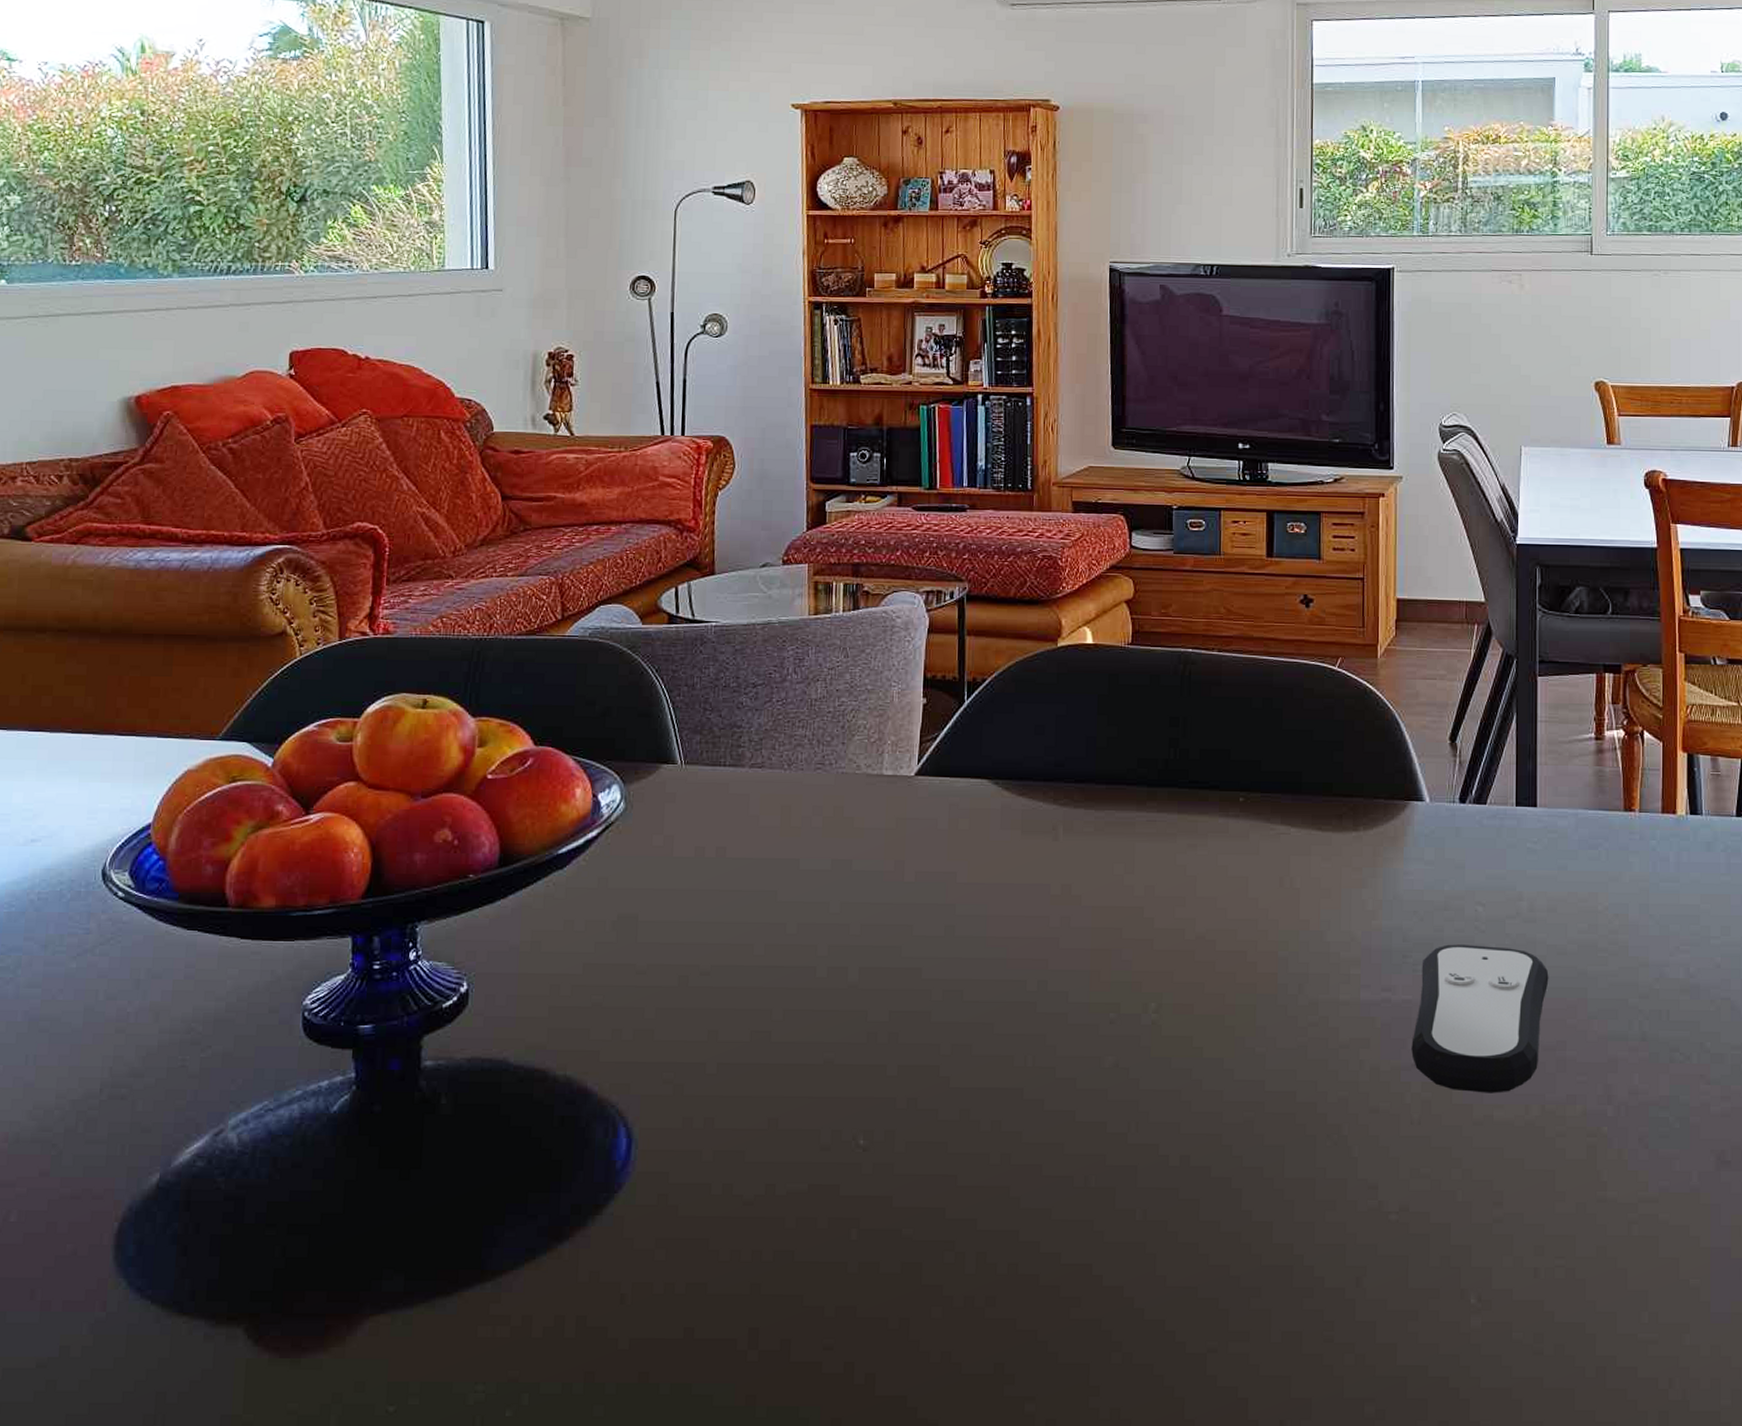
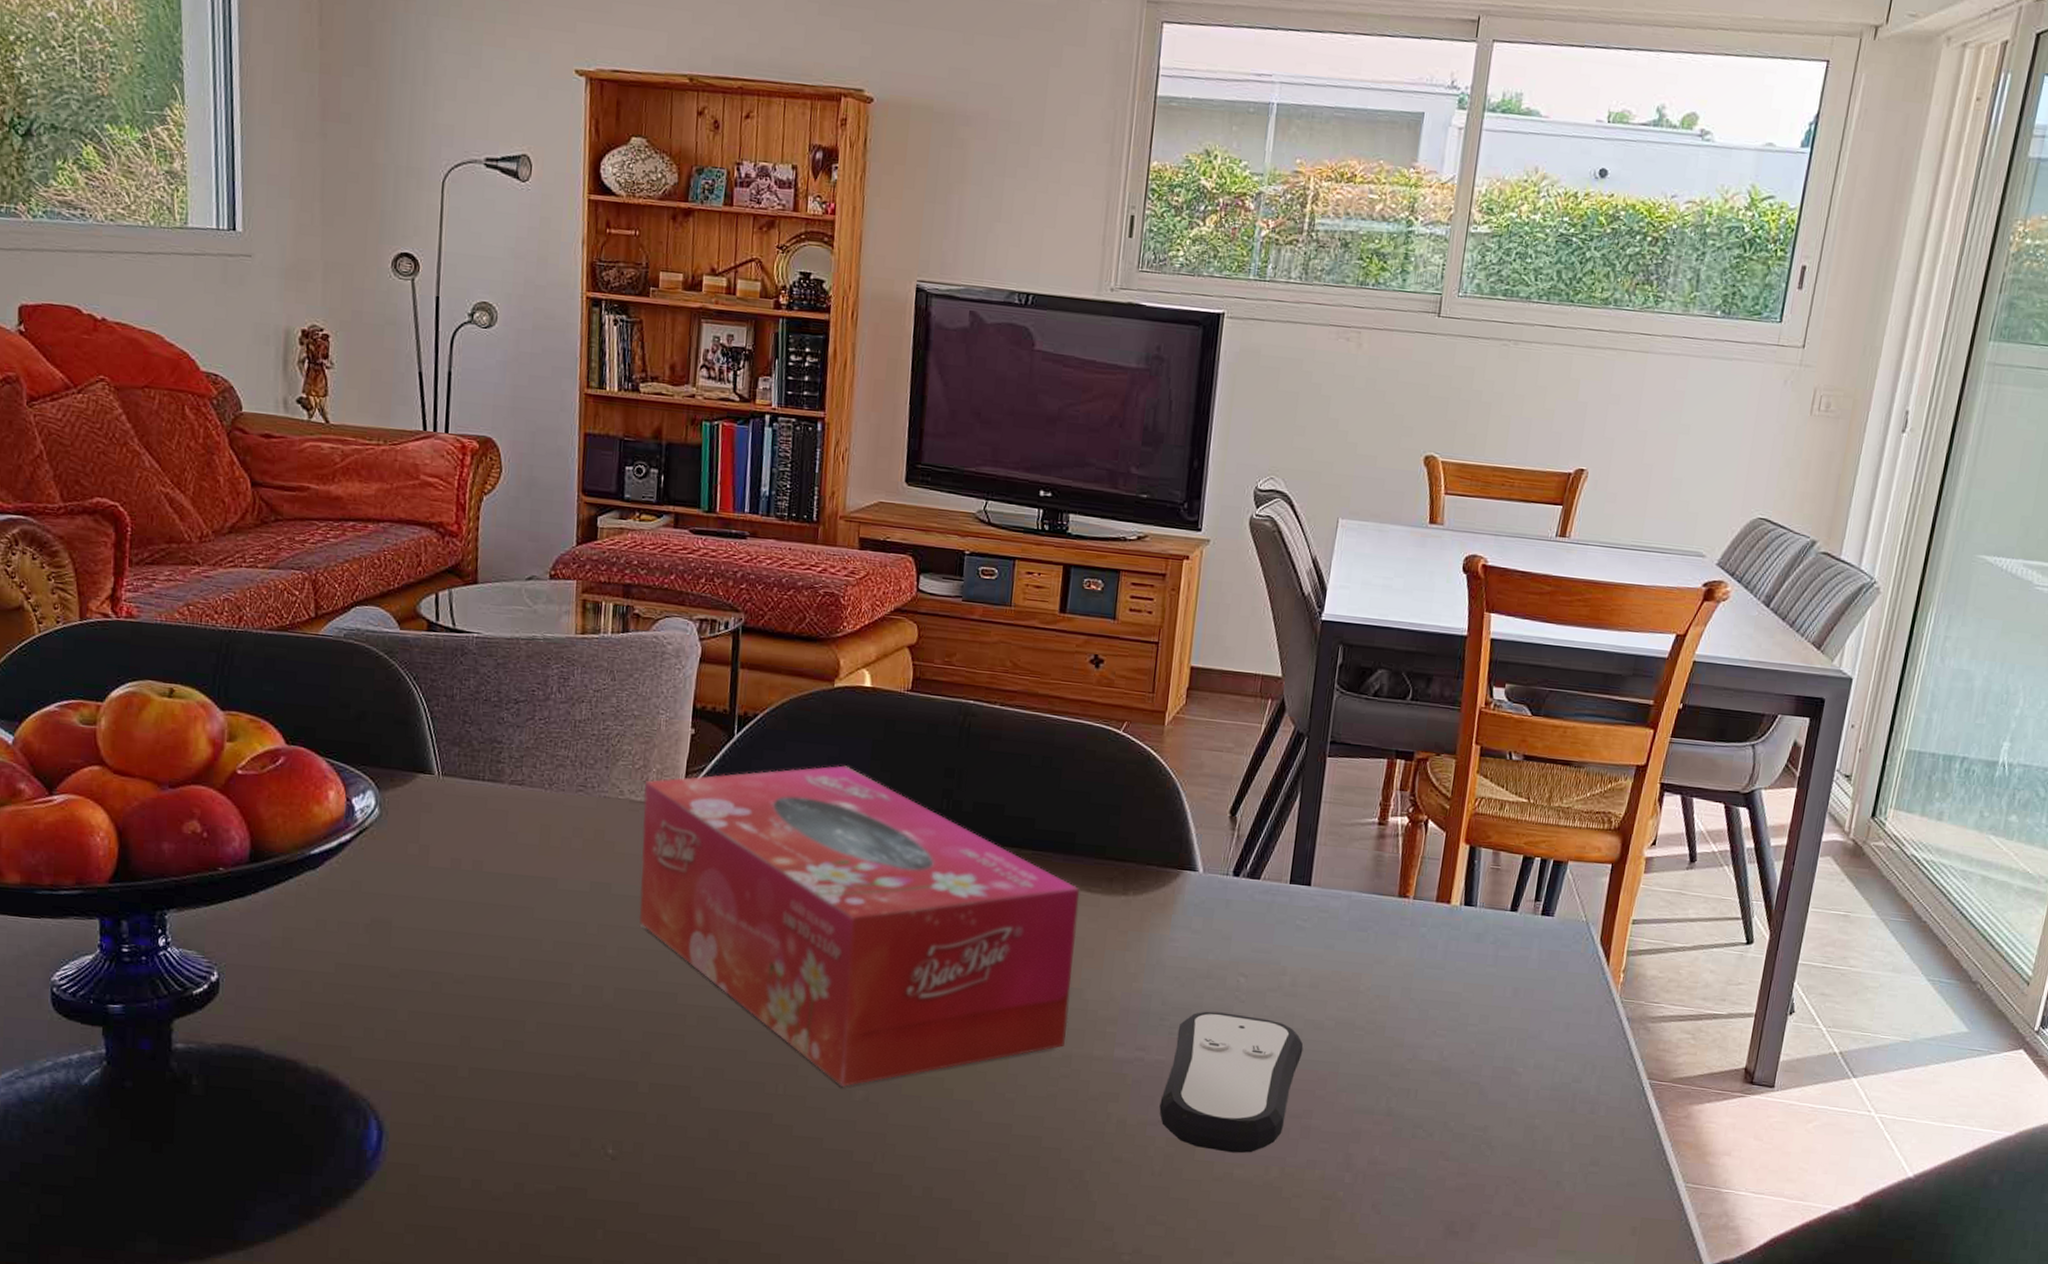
tissue box: none [879,723,1312,1054] -> present [639,765,1080,1087]

